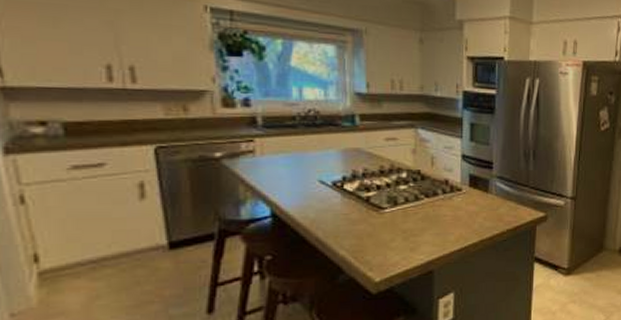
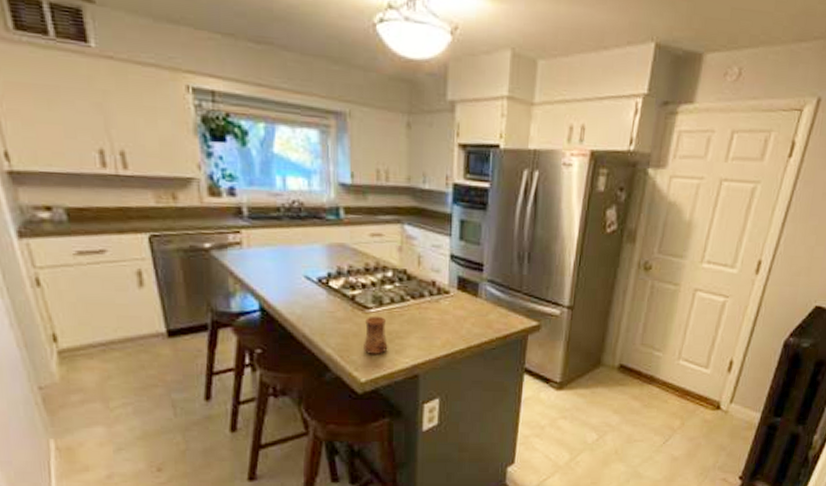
cup: none [378,215,403,253] -> present [364,316,388,354]

